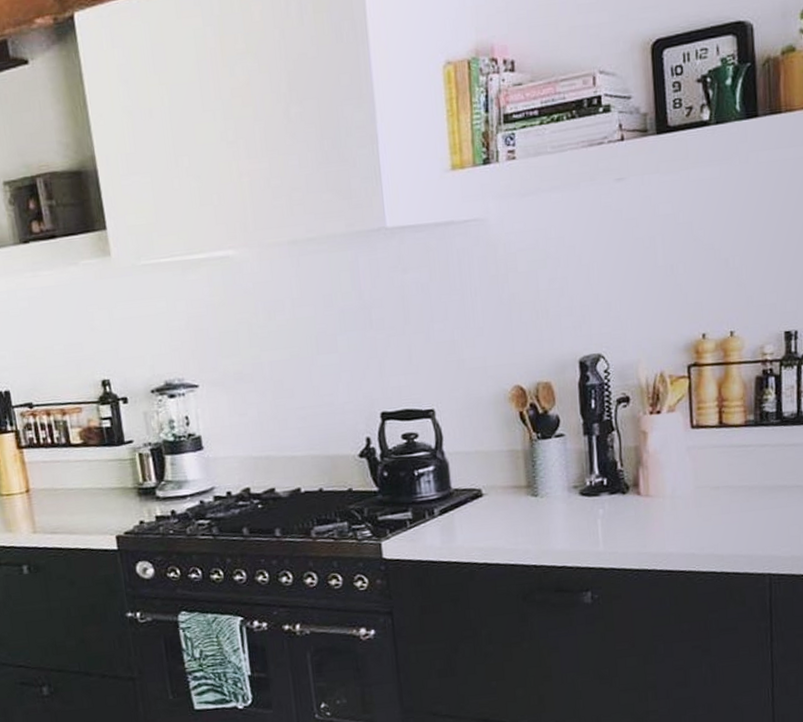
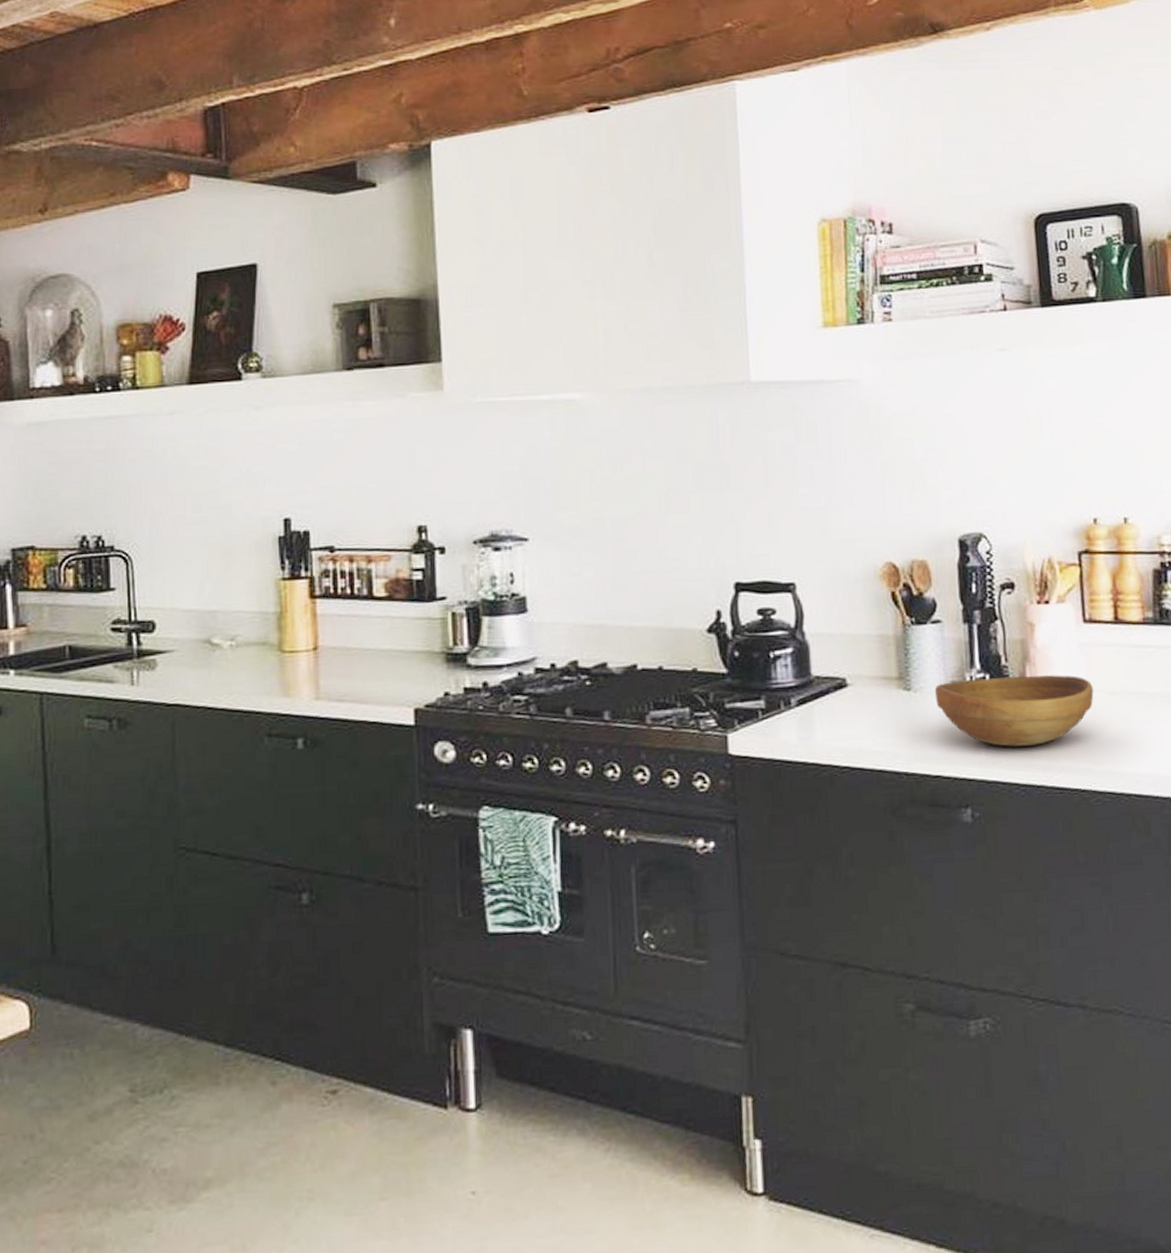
bowl: none [558,475,699,539] -> present [934,675,1094,747]

